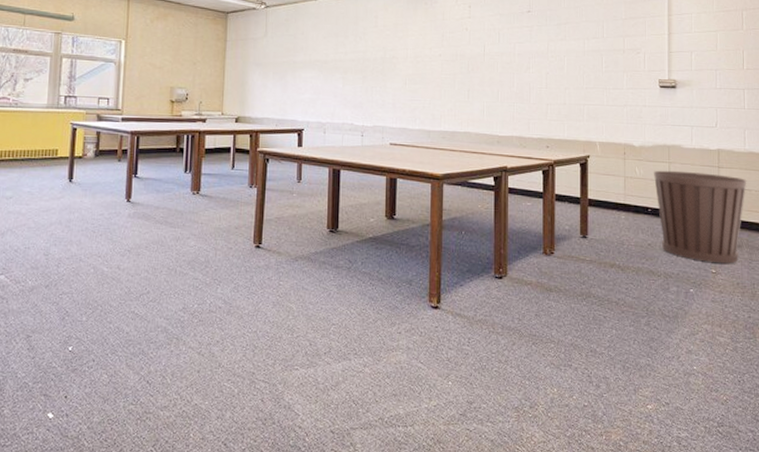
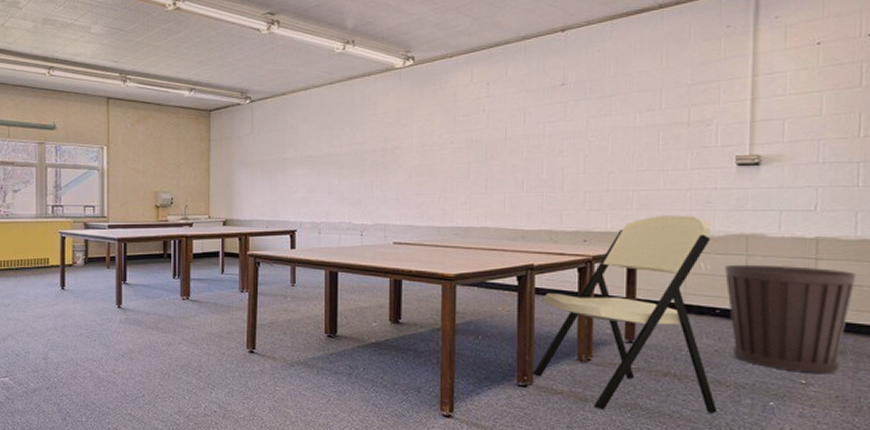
folding chair: none [507,127,652,300] -> present [532,216,718,413]

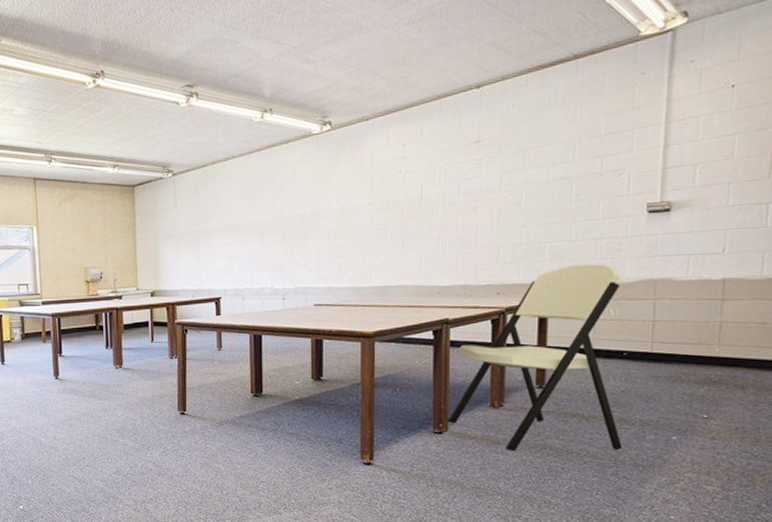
trash can: present [724,264,857,373] -> none [632,307,761,408]

